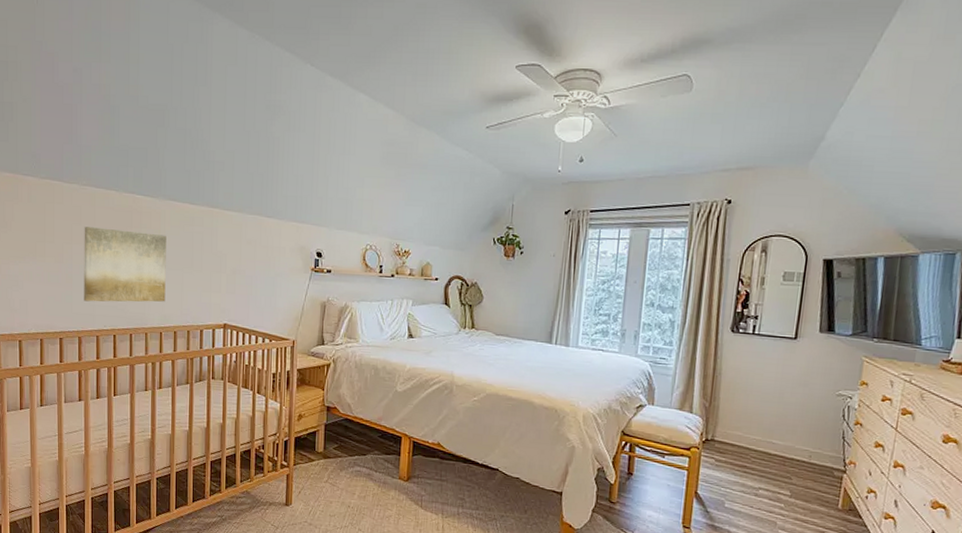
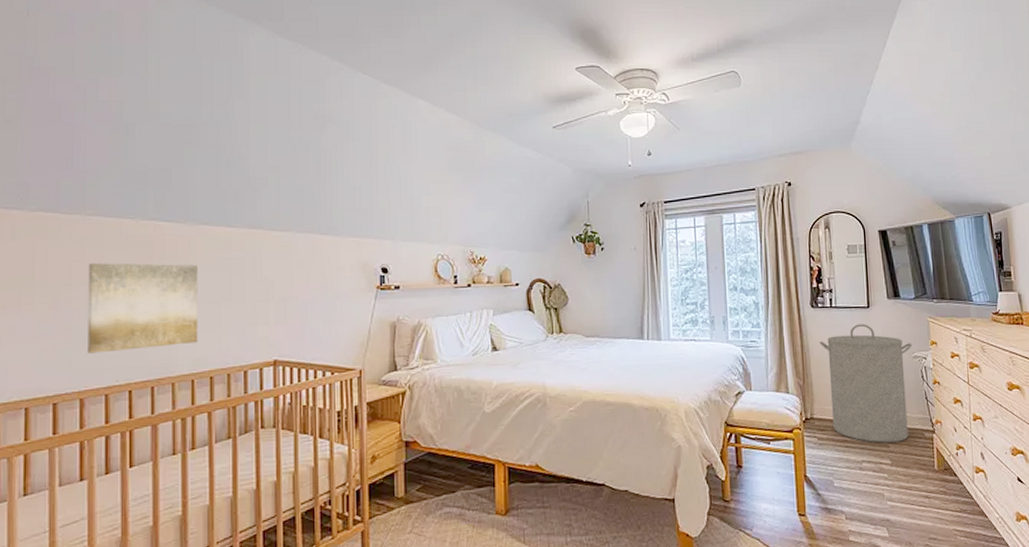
laundry hamper: none [734,354,839,476] -> present [819,324,913,443]

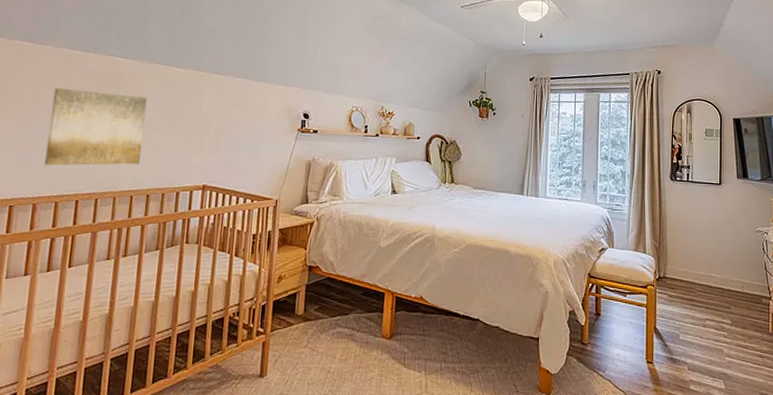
laundry hamper: present [819,324,913,443] -> none [676,198,757,305]

